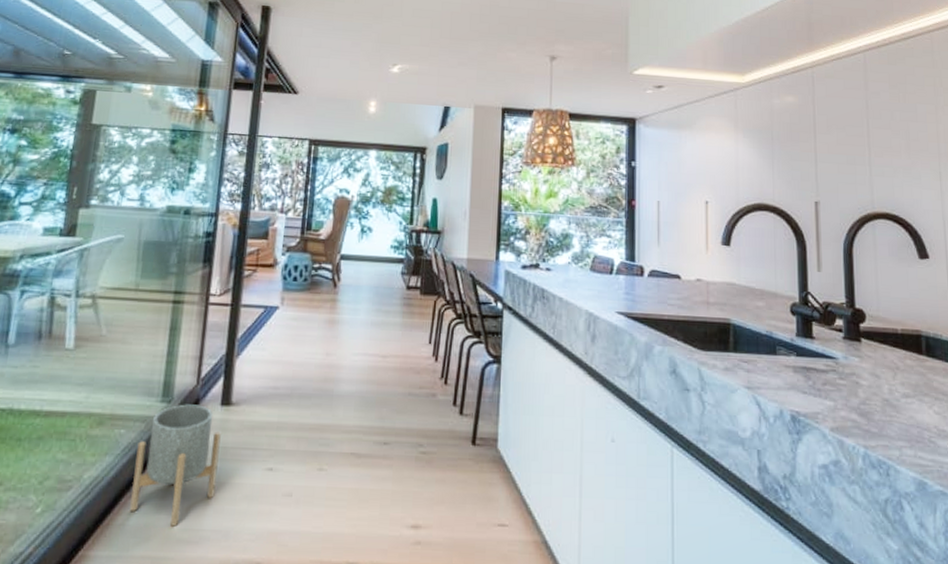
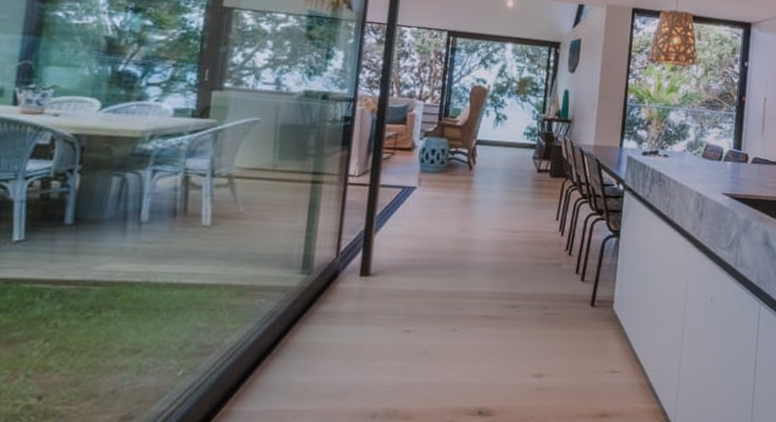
planter: present [130,404,221,527] -> none [271,275,360,383]

